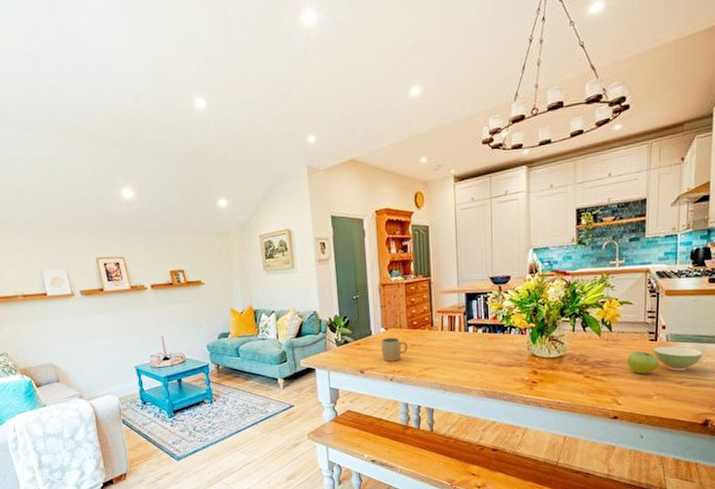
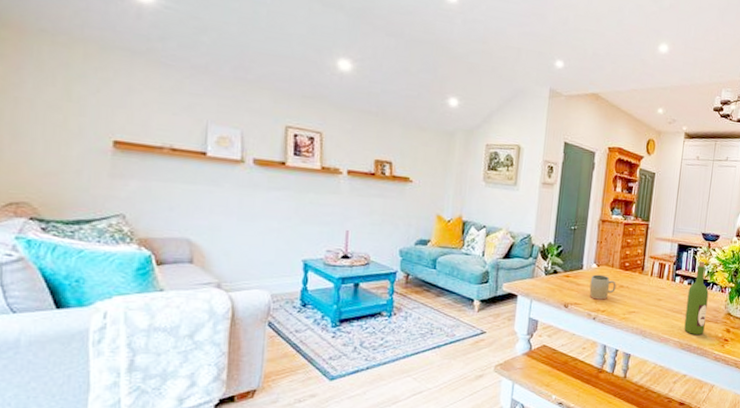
wine bottle: none [484,306,508,382] -> present [684,261,709,336]

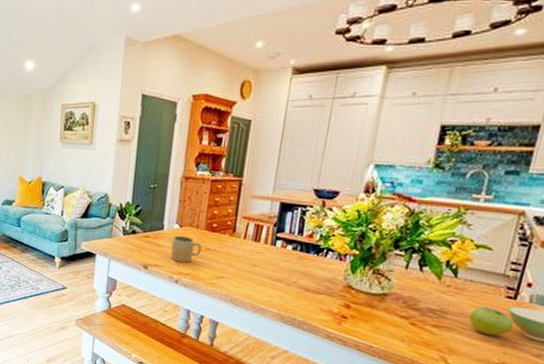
wine bottle: present [684,261,709,336] -> none [286,222,321,309]

